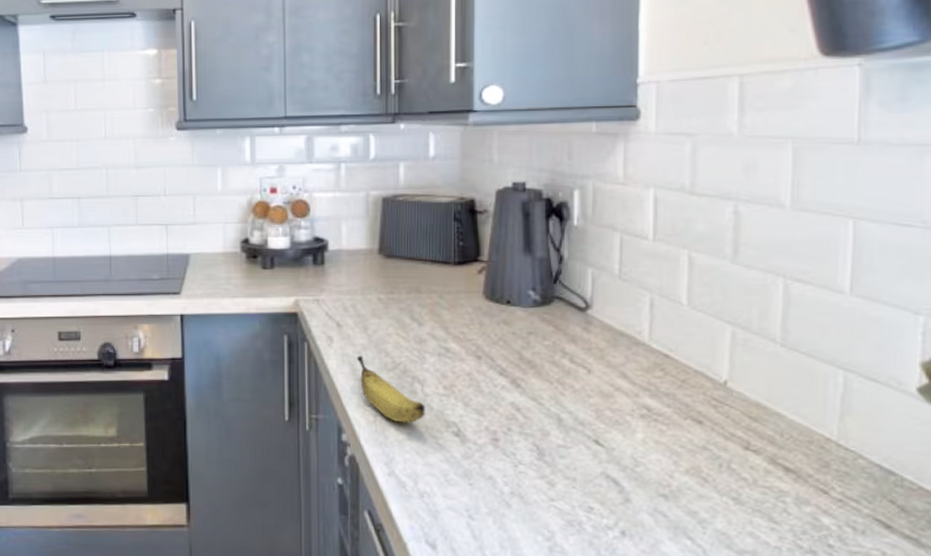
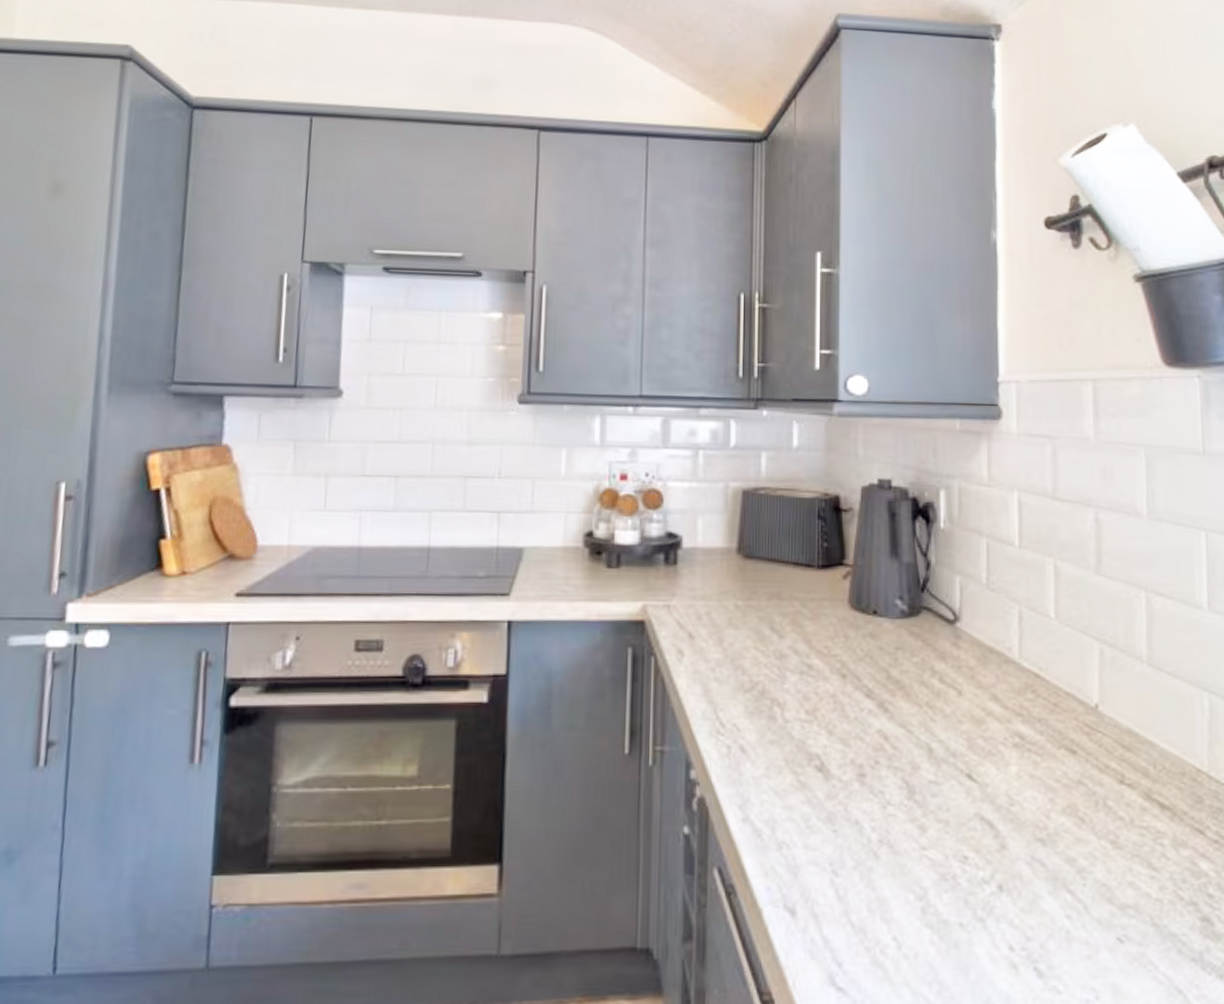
banana: present [356,355,426,424] -> none [709,673,786,757]

